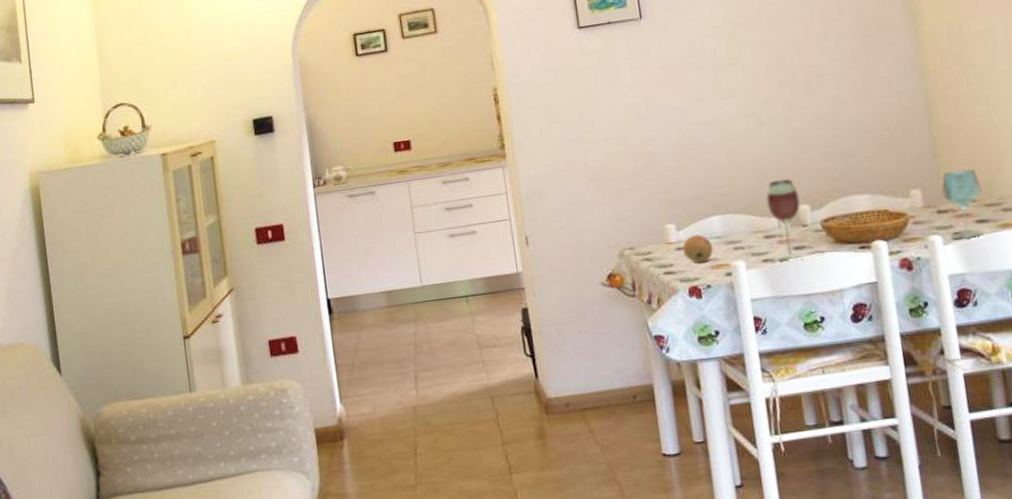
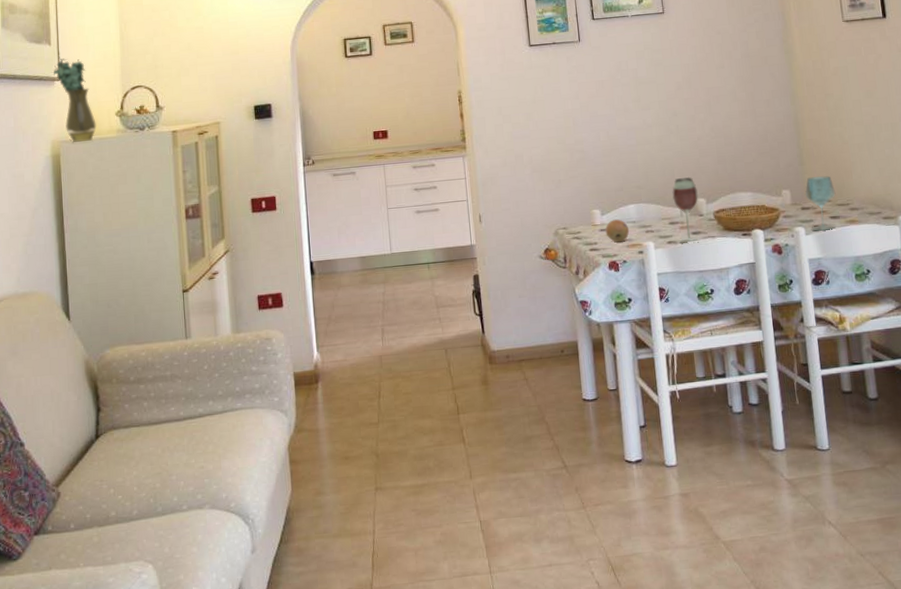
vase: none [26,75,77,174] -> present [54,57,97,143]
teapot: present [324,164,355,186] -> none [313,148,339,165]

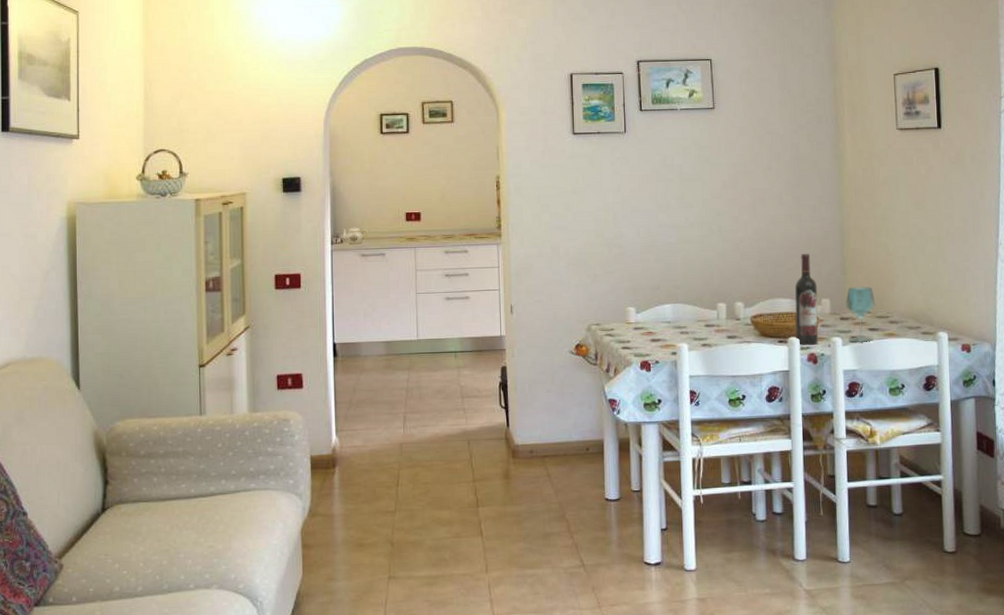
vase: present [54,57,97,143] -> none [72,114,116,206]
teapot: none [313,148,339,165] -> present [342,226,369,245]
fruit: present [605,219,630,243] -> none [639,318,664,342]
wineglass: present [672,176,700,244] -> none [710,279,736,348]
wine bottle: none [754,146,782,237] -> present [794,253,819,345]

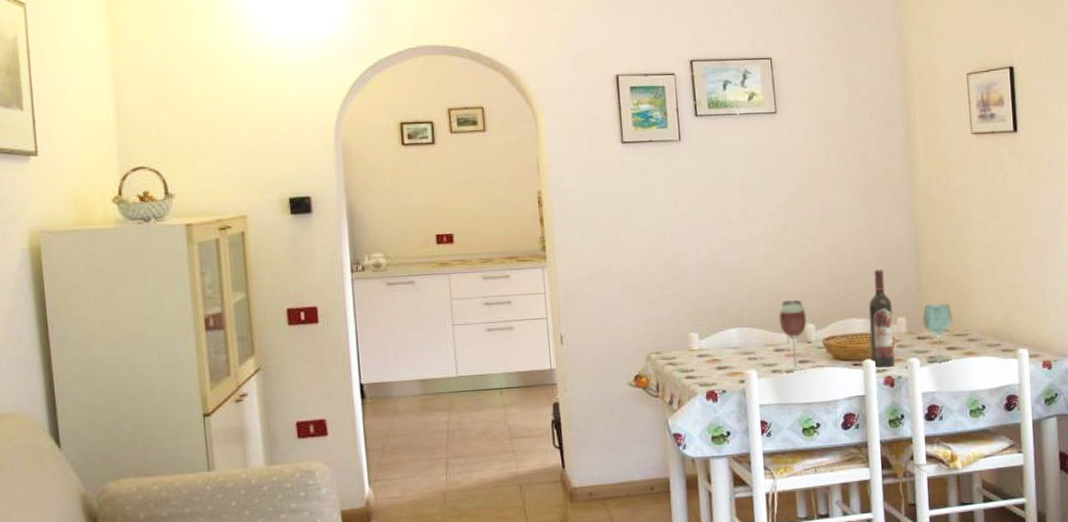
wineglass: none [710,279,736,348] -> present [778,299,807,374]

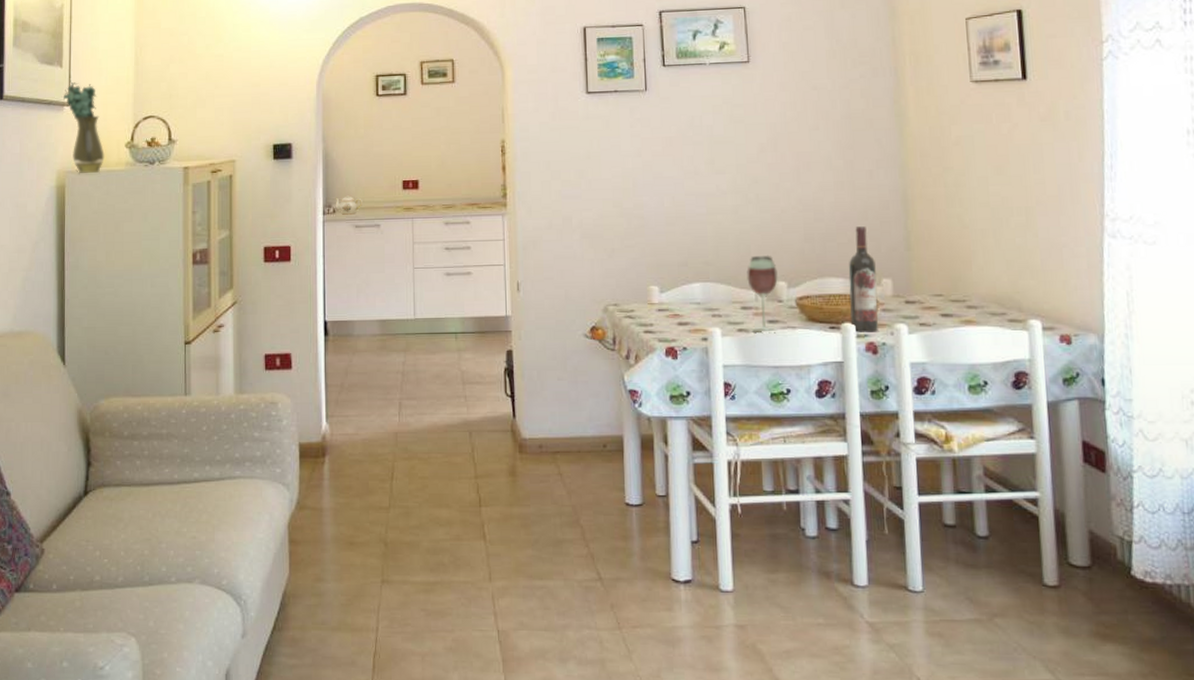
vase: none [28,126,88,234] -> present [64,80,105,174]
wine glass: present [921,303,954,364] -> none [910,265,950,331]

